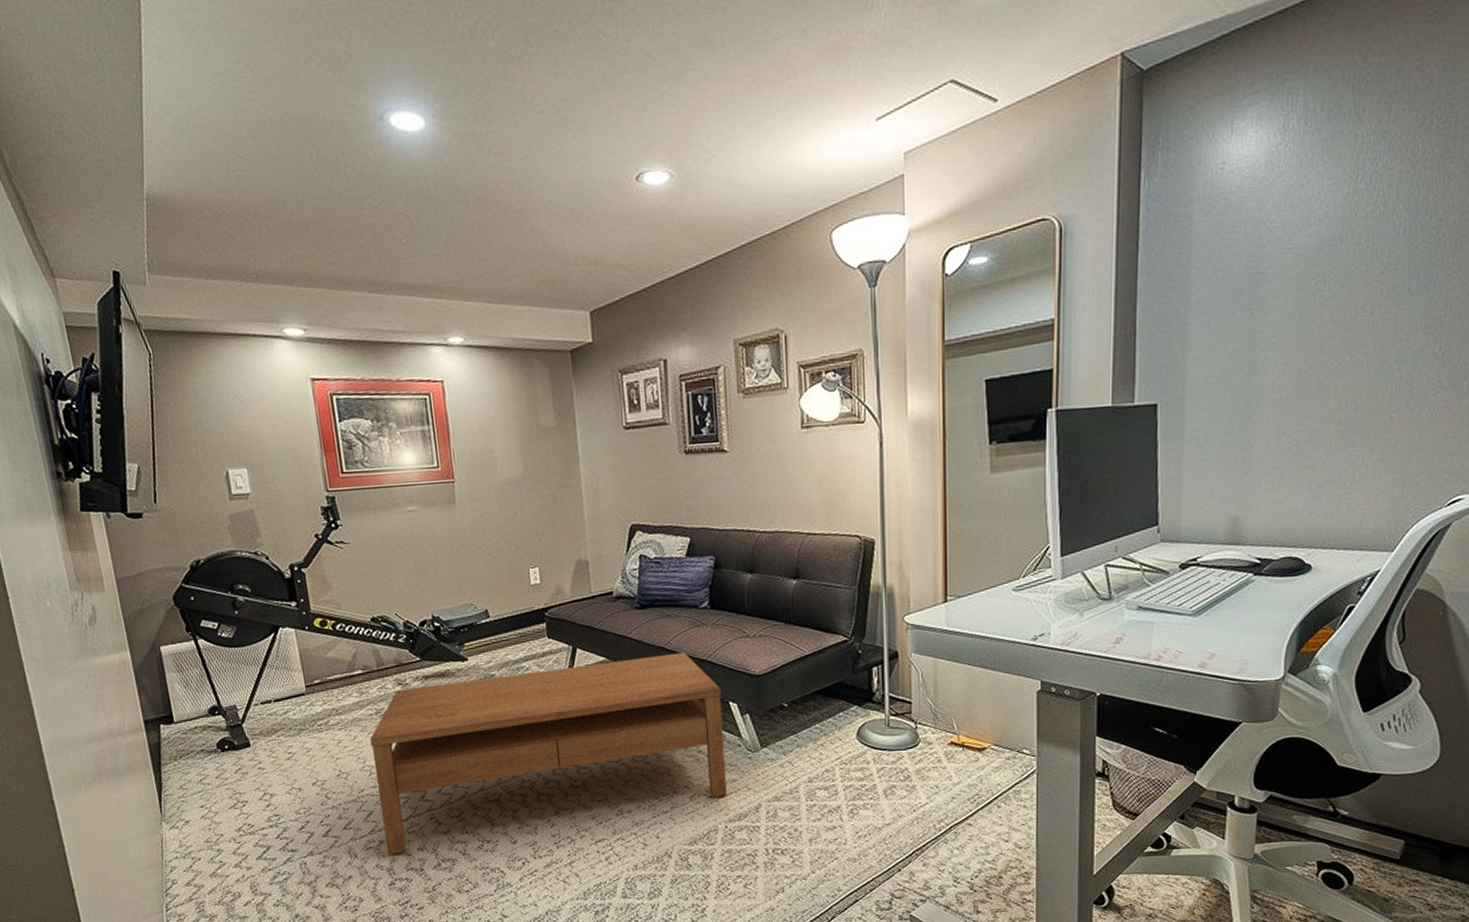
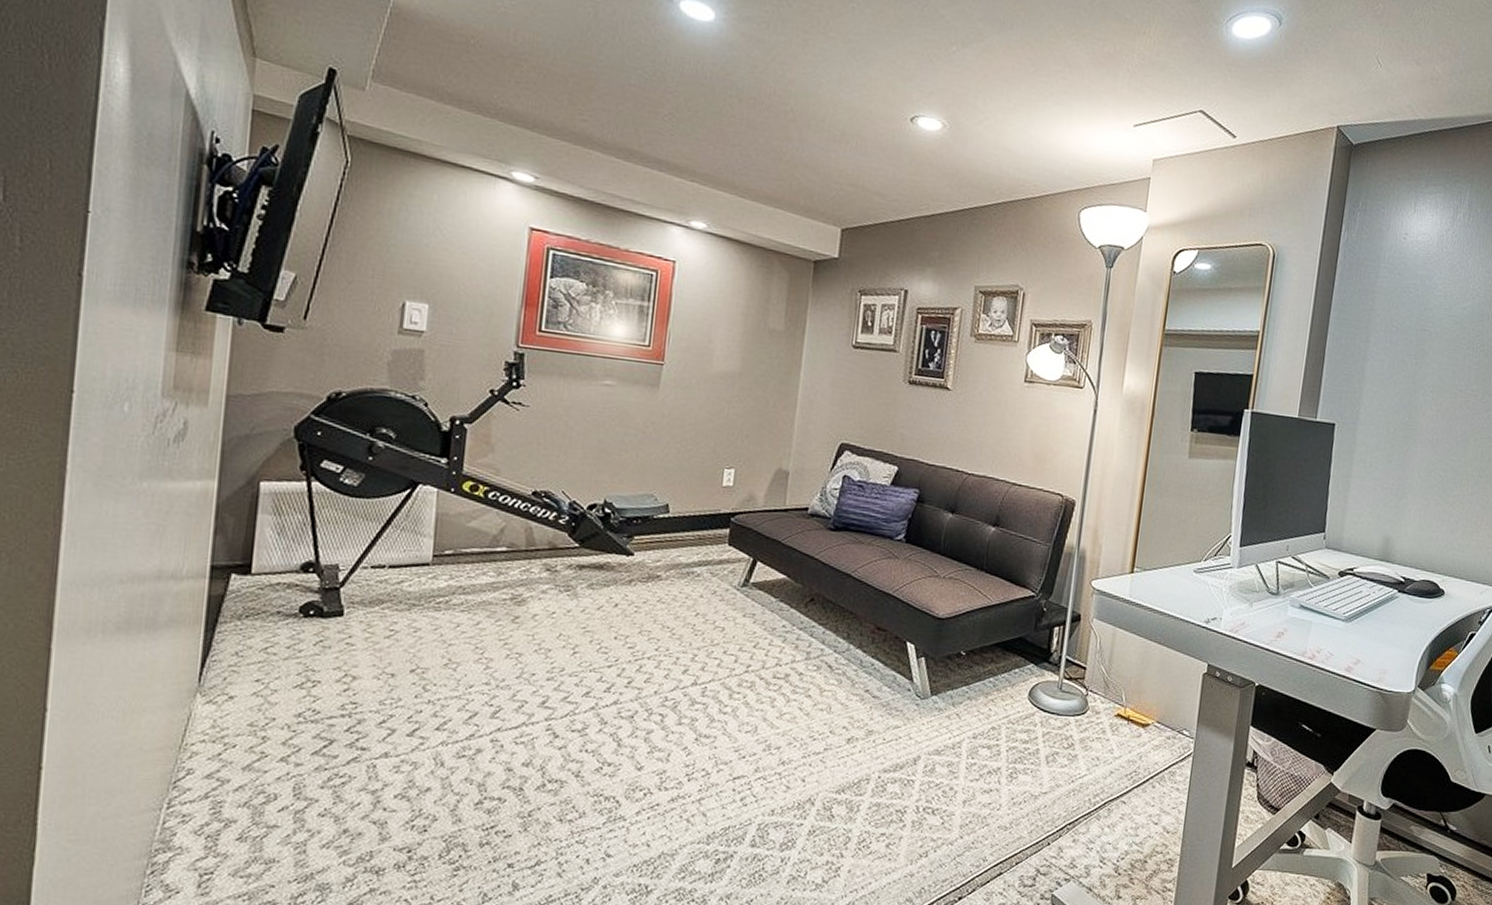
coffee table: present [370,652,727,855] -> none [482,576,902,767]

